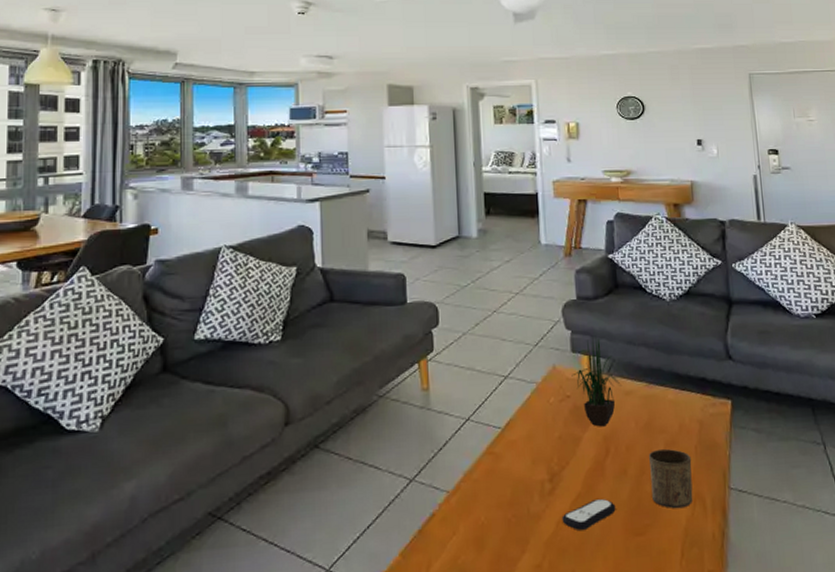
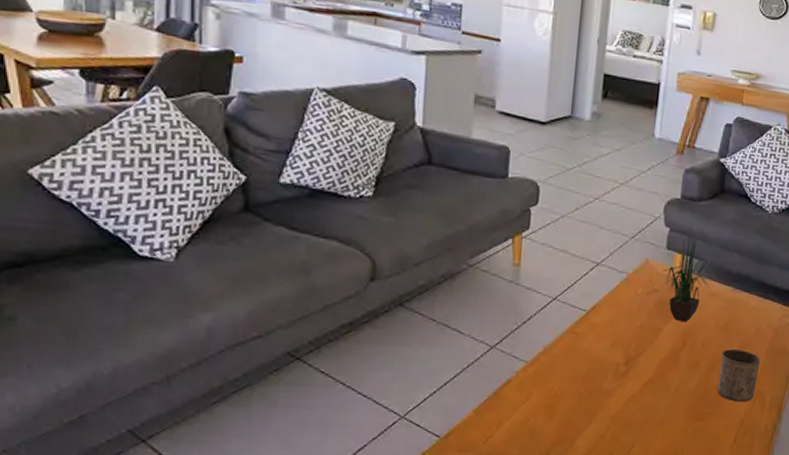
remote control: present [562,498,616,530] -> none [630,384,683,410]

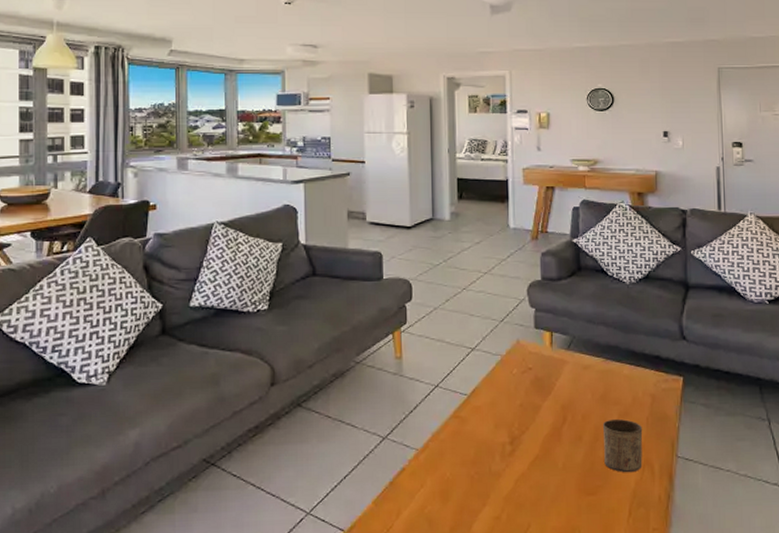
potted plant: present [662,236,709,322] -> none [534,313,580,397]

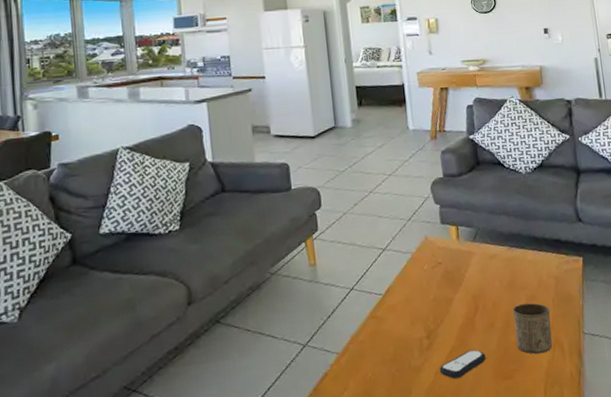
remote control: none [520,461,570,488] -> present [439,349,486,379]

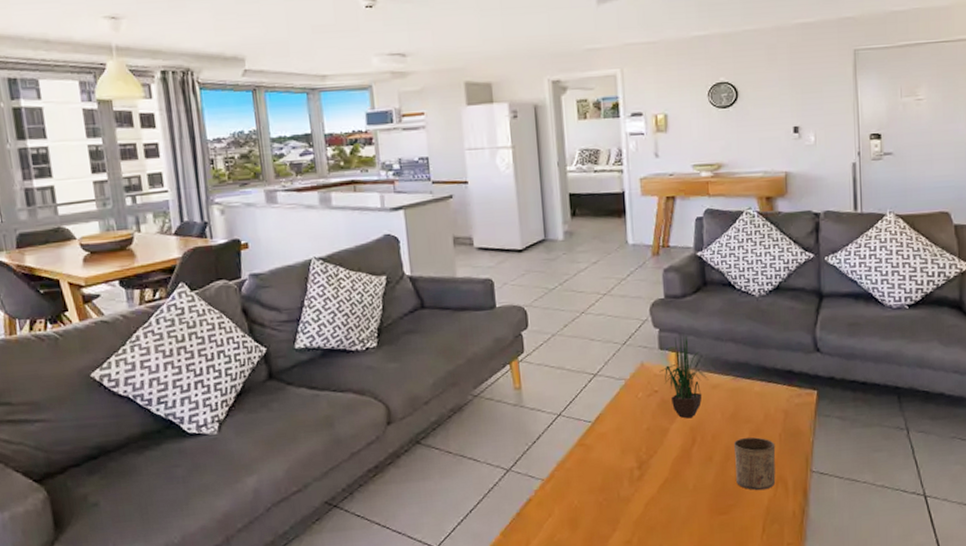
remote control: present [439,349,486,379] -> none [650,482,701,511]
potted plant: none [442,208,486,288] -> present [659,332,708,419]

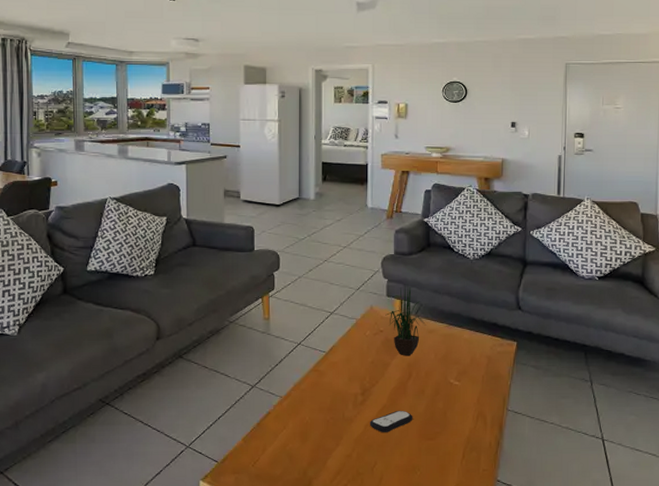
remote control: none [650,482,701,511] -> present [369,410,413,432]
cup: present [733,437,776,491] -> none [443,377,478,422]

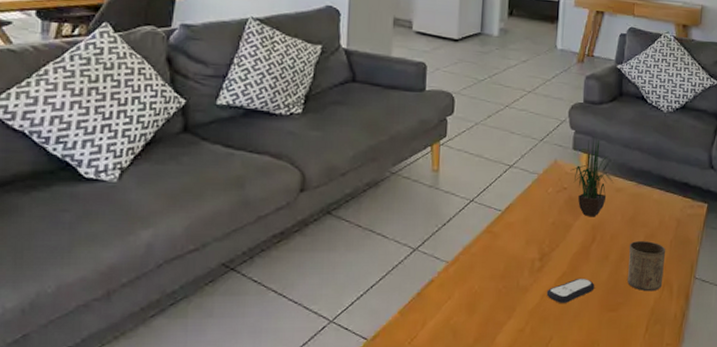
cup: none [443,377,478,422] -> present [627,241,666,292]

